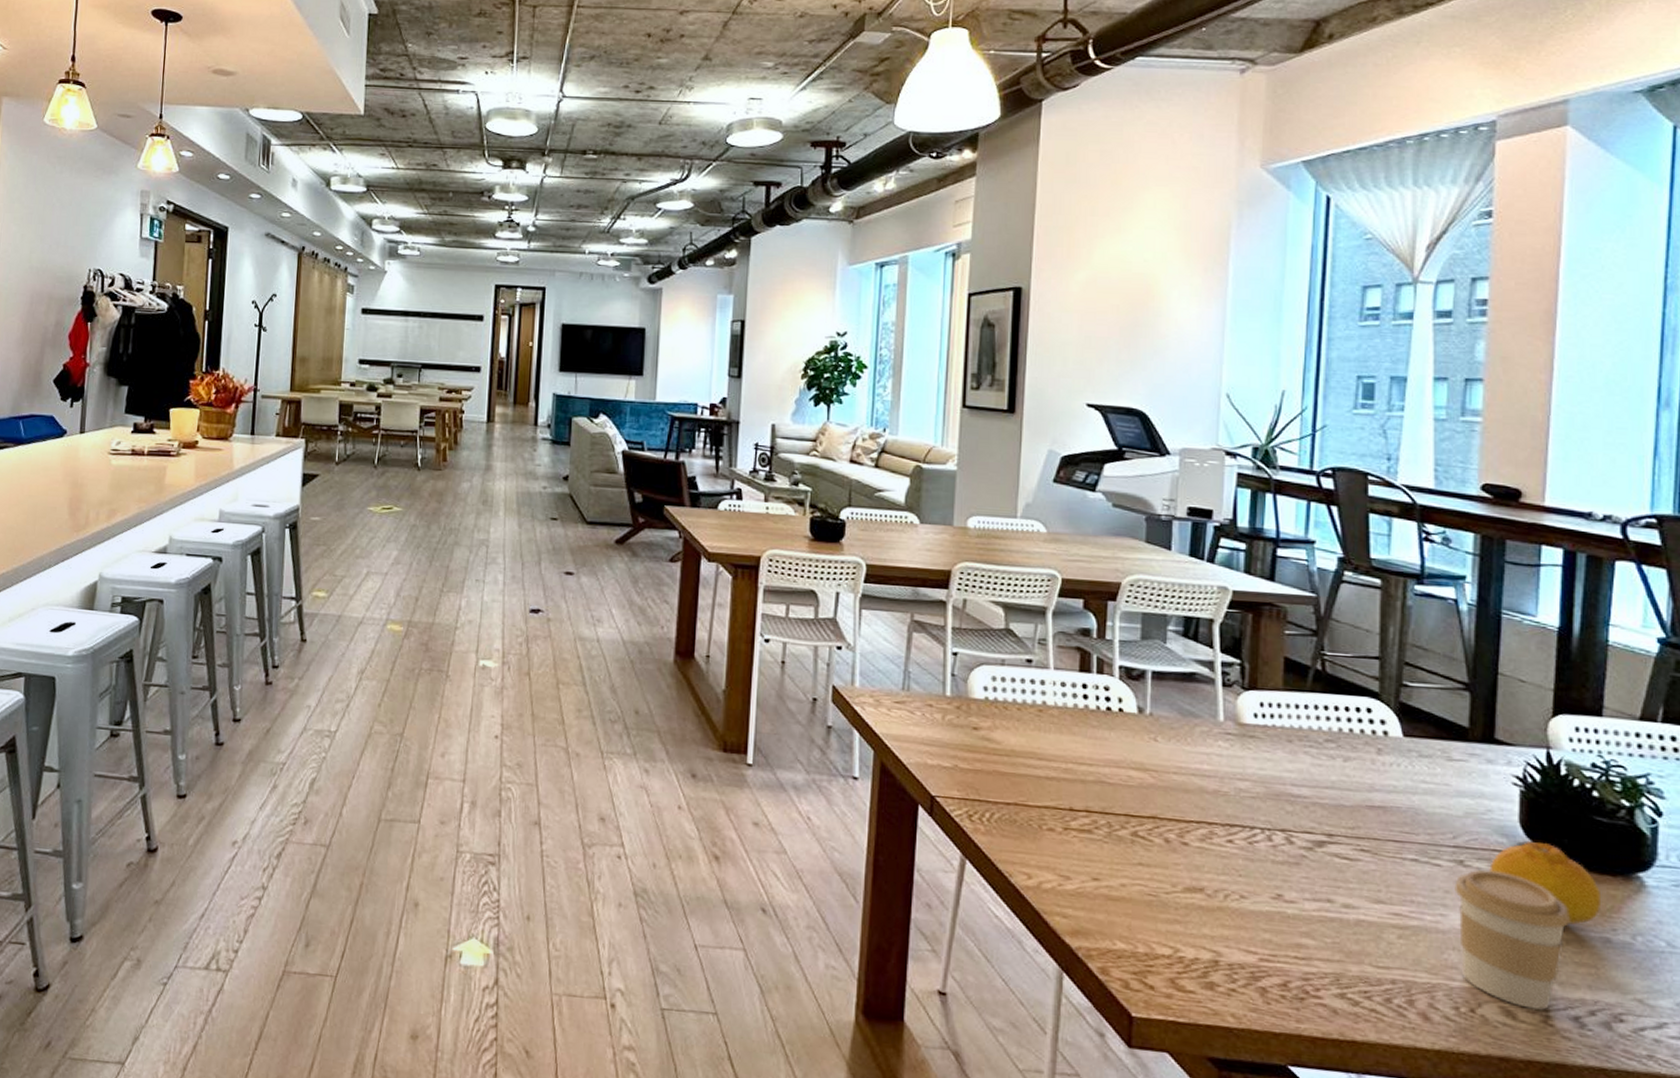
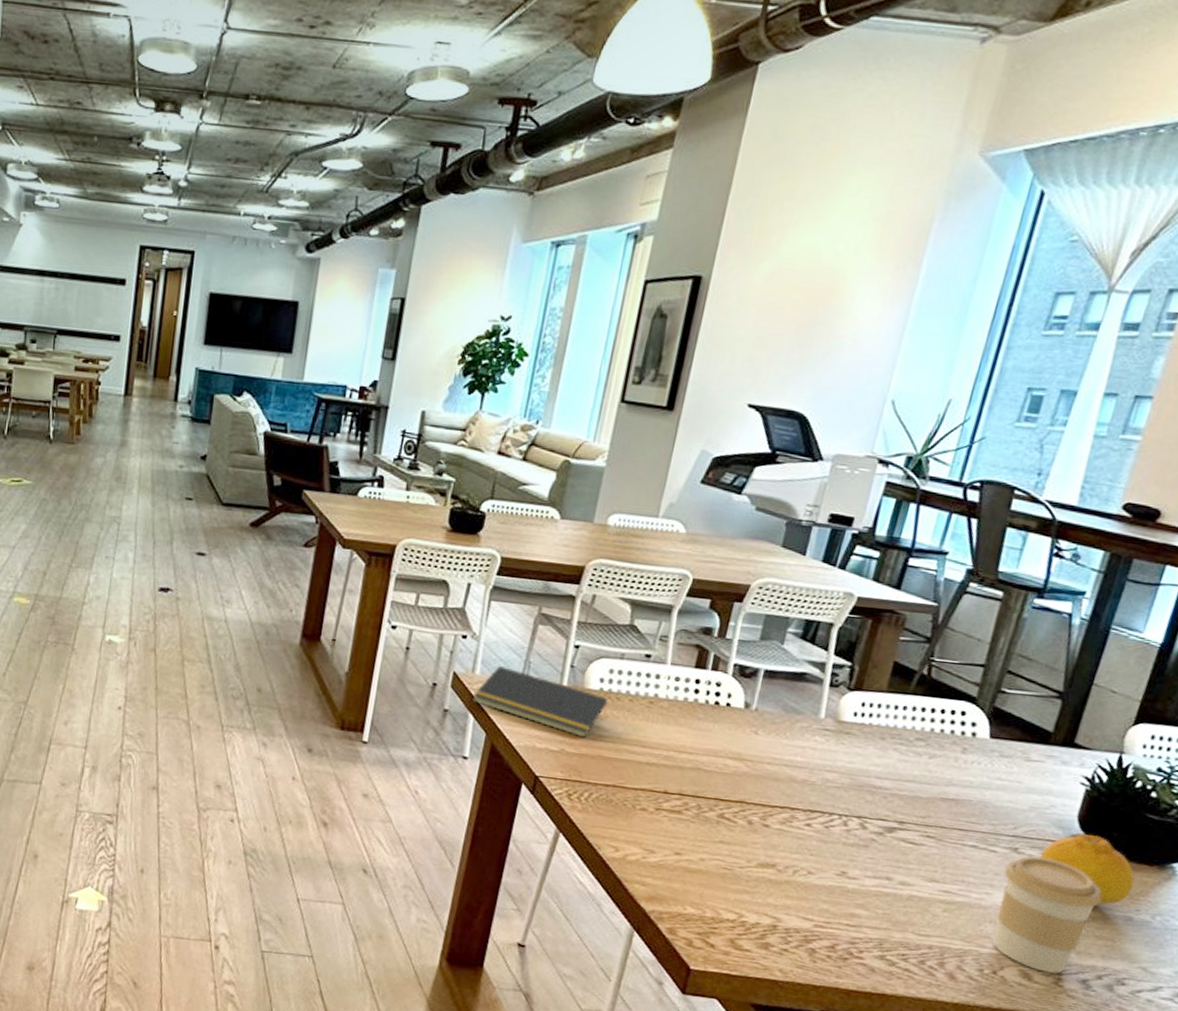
notepad: none [854,676,996,752] -> present [471,665,609,738]

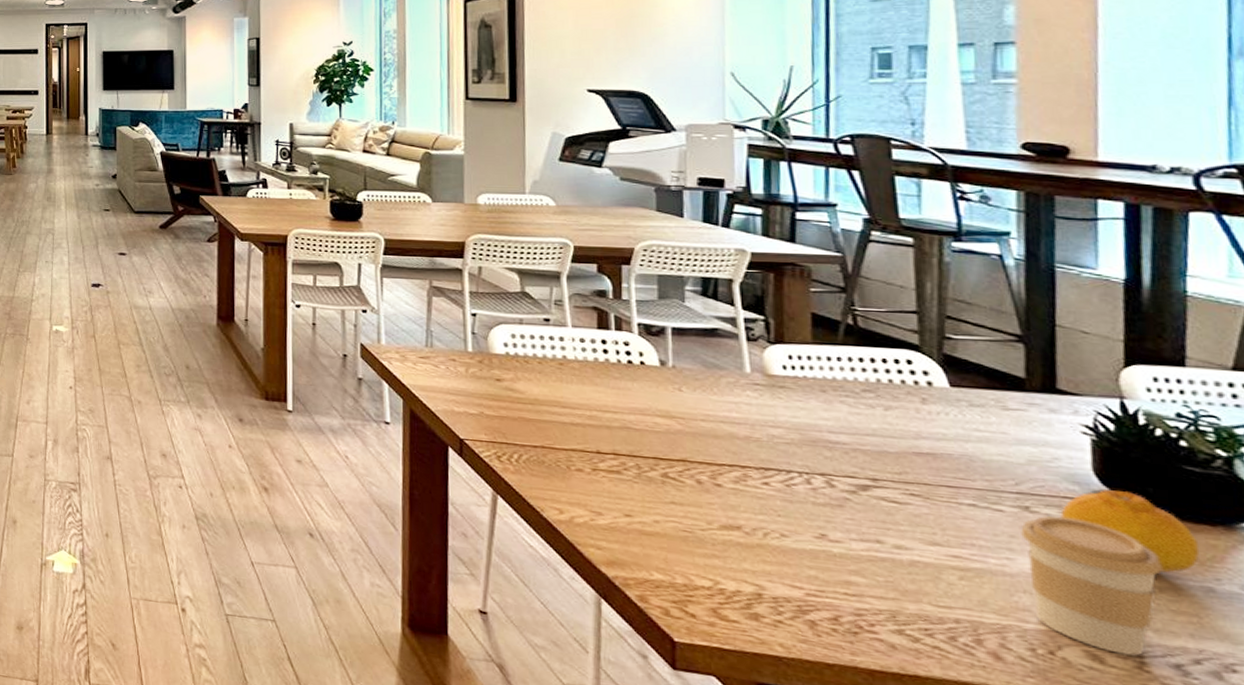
notepad: present [471,665,609,738] -> none [382,335,517,401]

